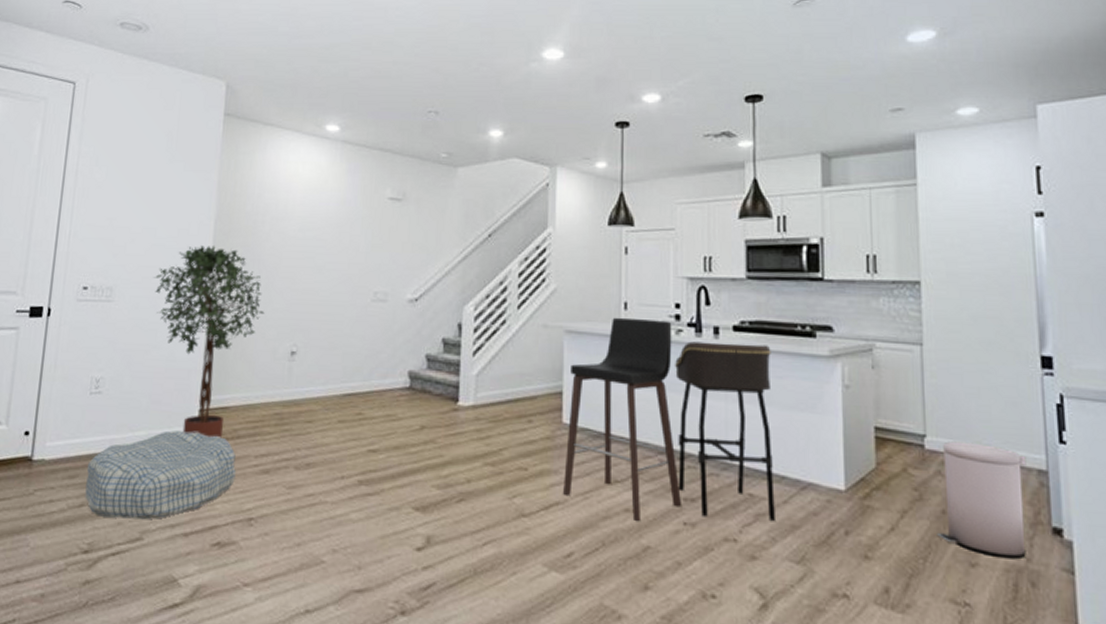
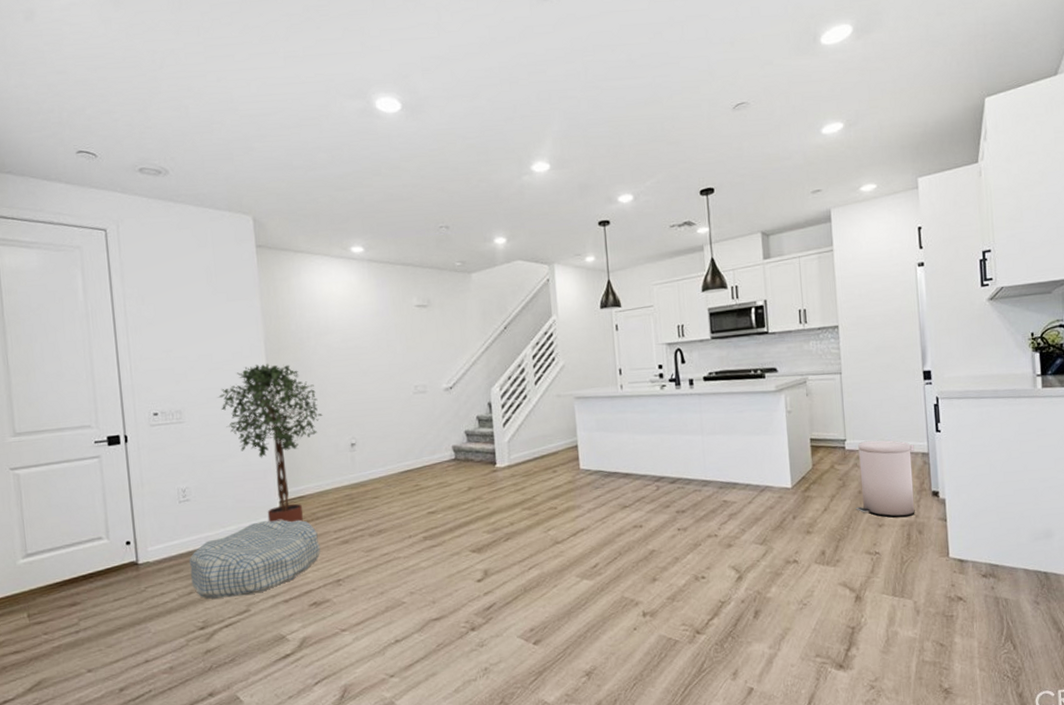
bar stool: present [563,317,681,522] -> none [582,379,675,534]
bar stool: present [675,341,775,521] -> none [662,388,743,523]

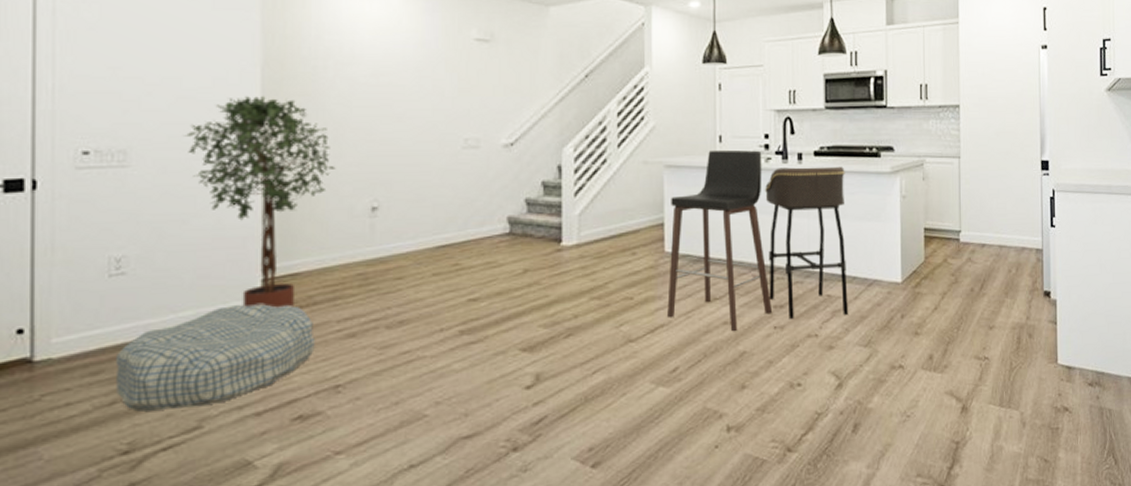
bar stool: none [582,379,675,534] -> present [667,149,772,332]
bar stool: none [662,388,743,523] -> present [765,166,848,320]
pedal bin: present [855,440,915,518] -> none [967,233,1029,320]

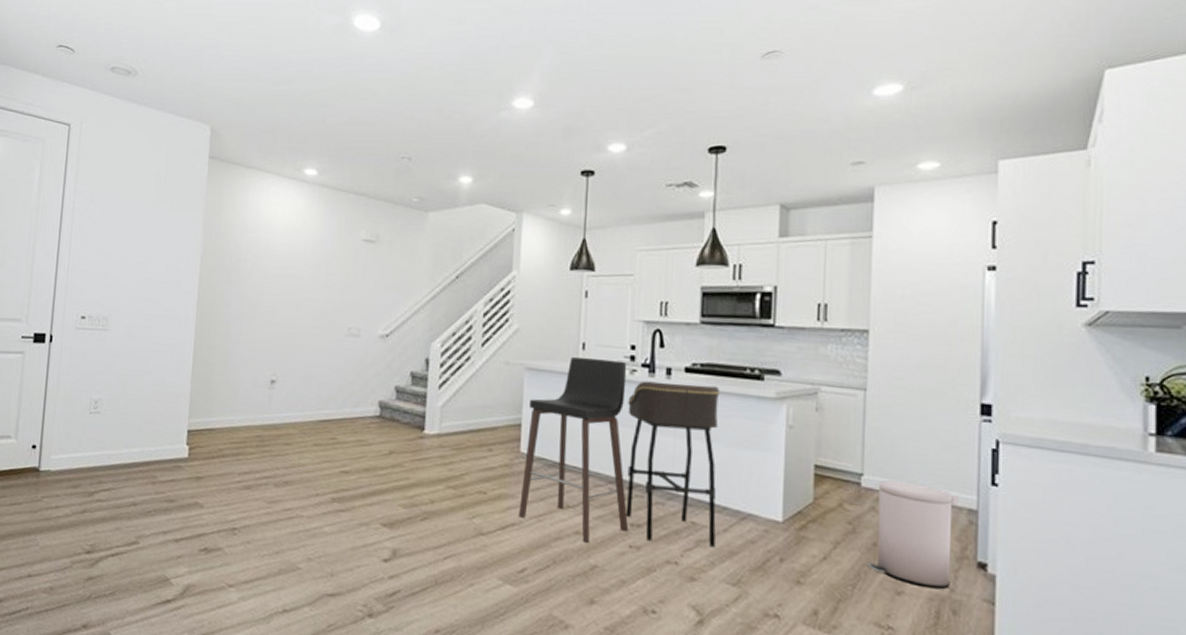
dog bed: present [115,304,315,412] -> none [87,448,221,526]
potted tree: present [184,96,336,308] -> none [145,281,247,457]
pedal bin: none [967,233,1029,320] -> present [866,480,958,590]

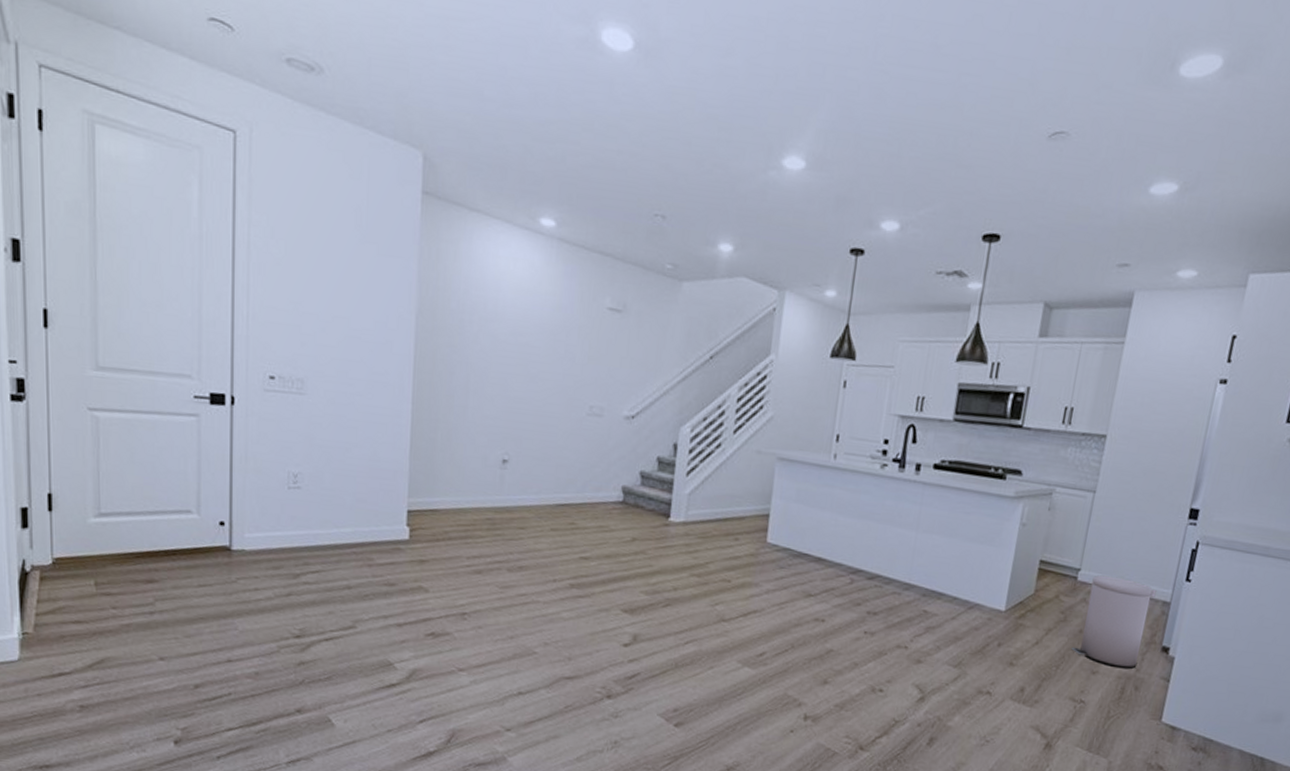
bar stool: present [519,356,628,544] -> none [761,448,879,630]
bar stool: present [625,381,720,547] -> none [863,475,964,633]

